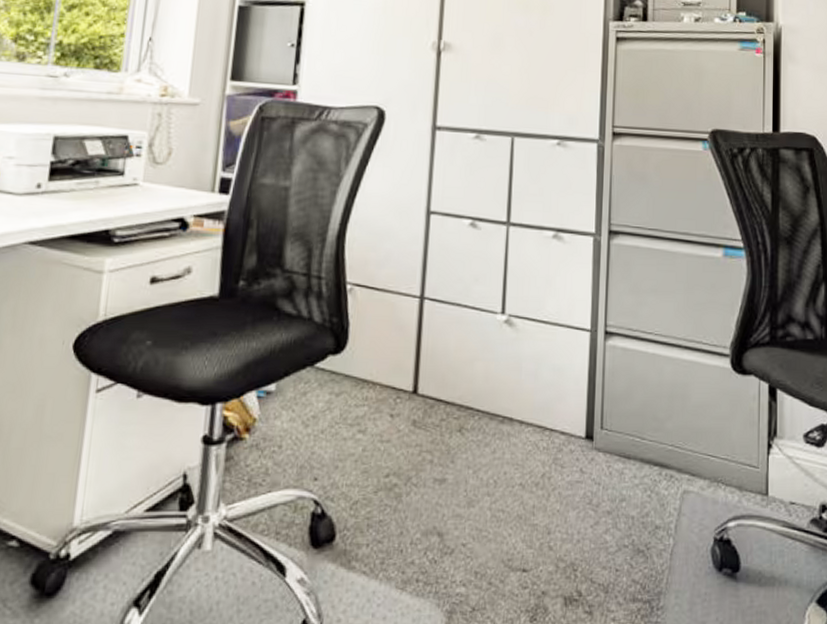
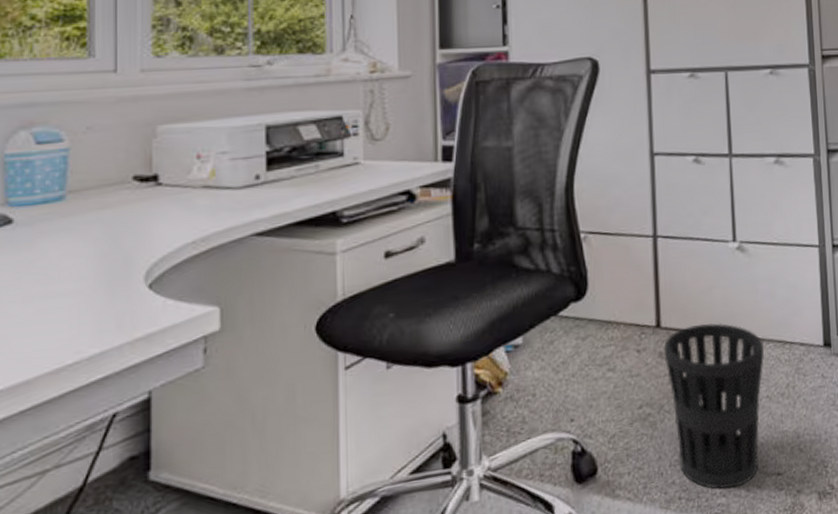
wastebasket: none [417,396,522,578] -> present [663,322,764,490]

